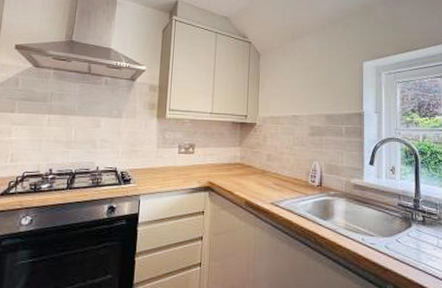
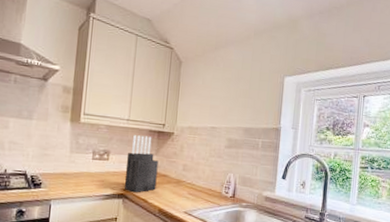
knife block: none [209,127,242,185] -> present [124,135,159,193]

